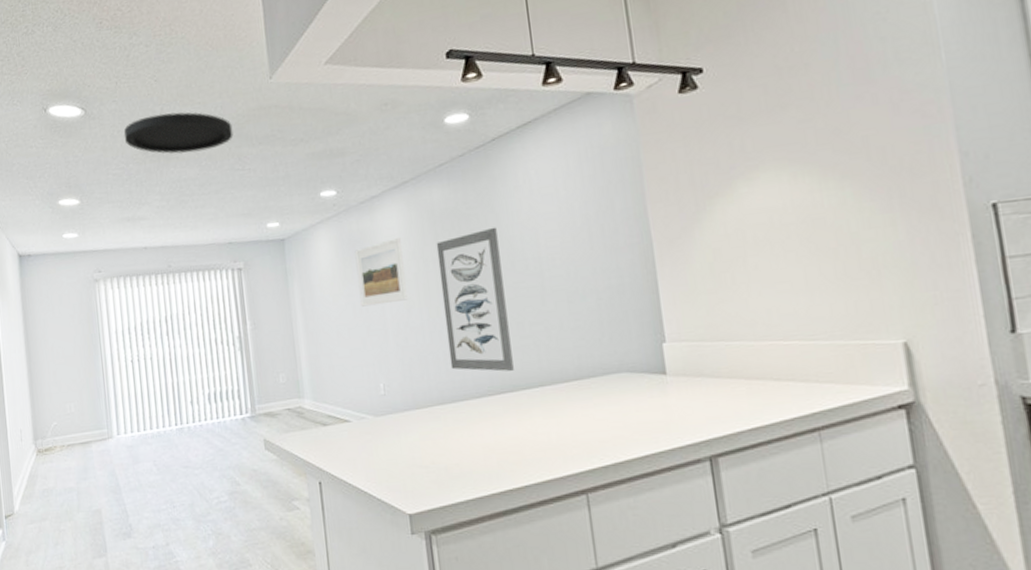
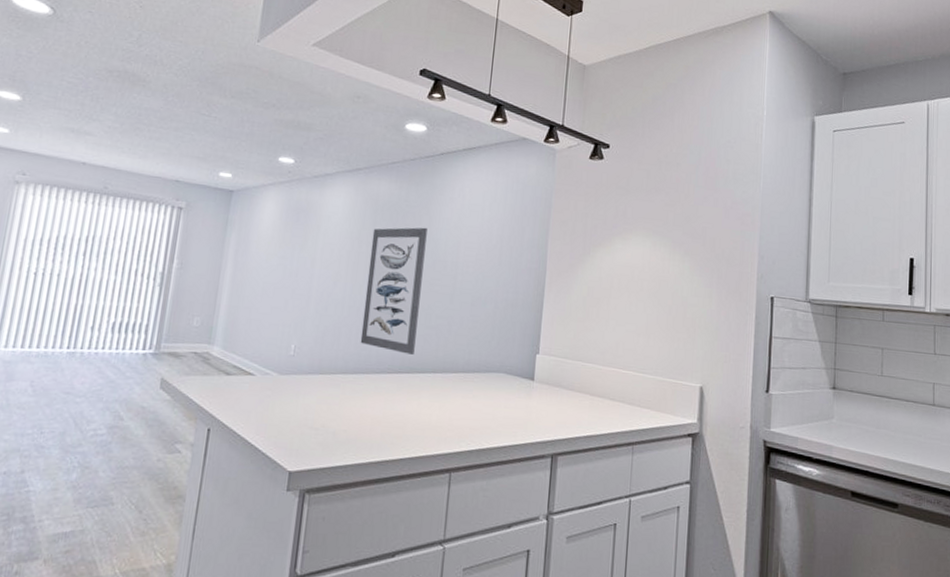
ceiling light: present [123,112,233,154] -> none [90,36,209,88]
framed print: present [354,238,408,307] -> none [291,216,343,273]

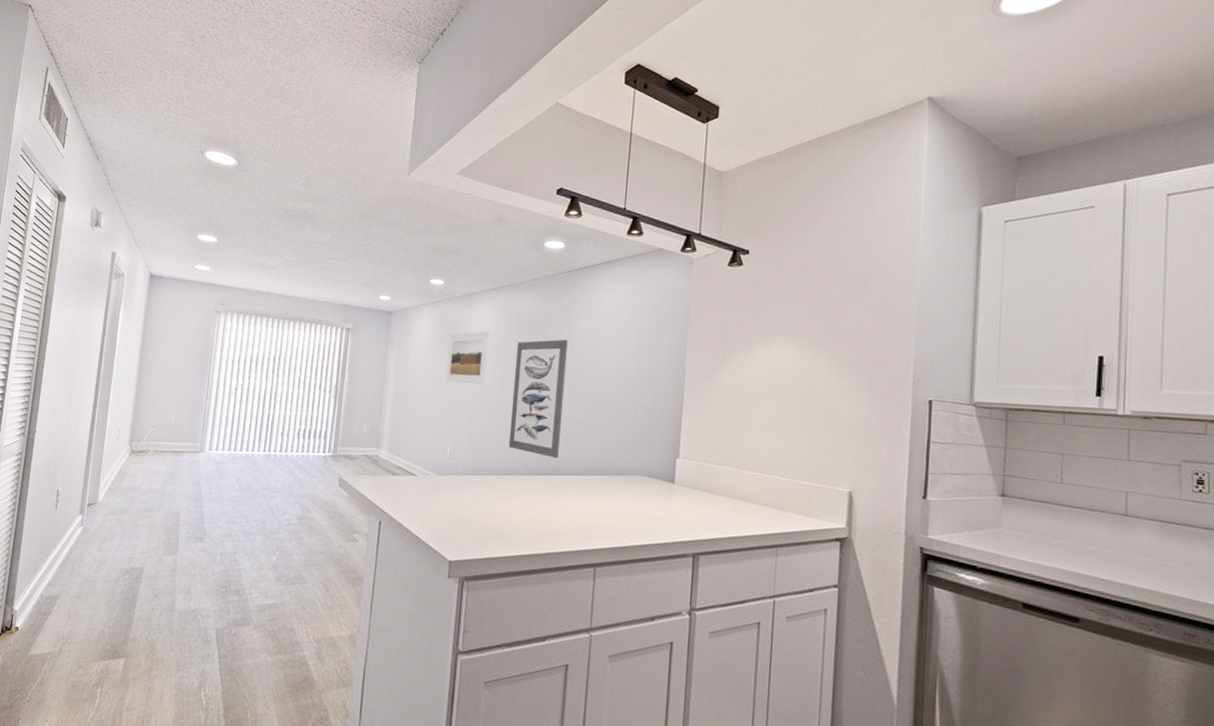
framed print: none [291,216,343,273] -> present [445,331,489,384]

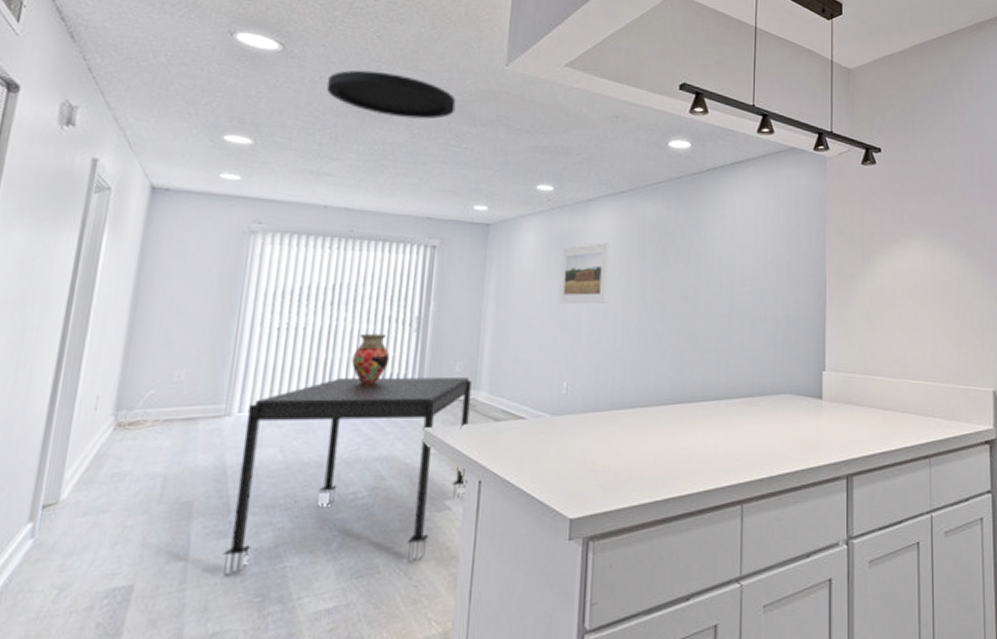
dining table: none [199,430,375,579] -> present [223,377,472,577]
ceiling light: none [269,180,368,222] -> present [326,70,456,120]
vase: none [287,396,315,437] -> present [351,333,390,385]
wall art: present [508,339,568,458] -> none [636,247,699,382]

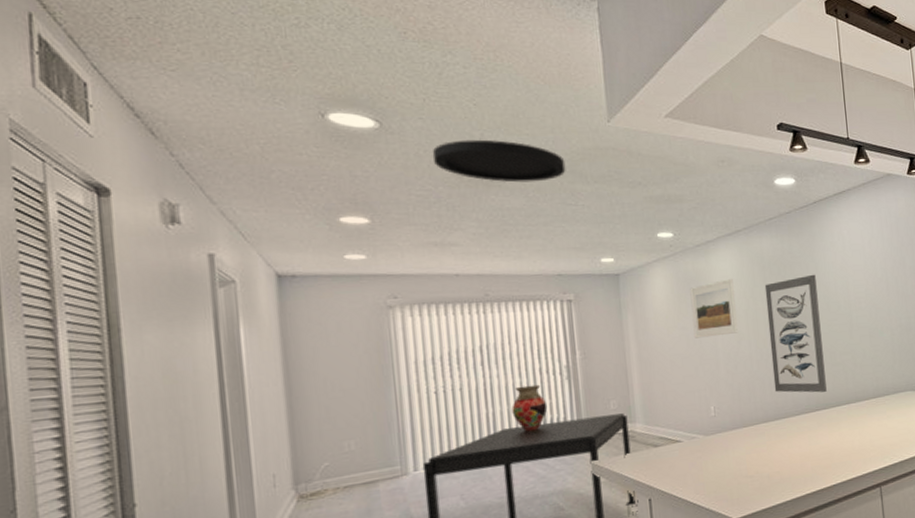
wall art: none [636,247,699,382] -> present [764,274,827,393]

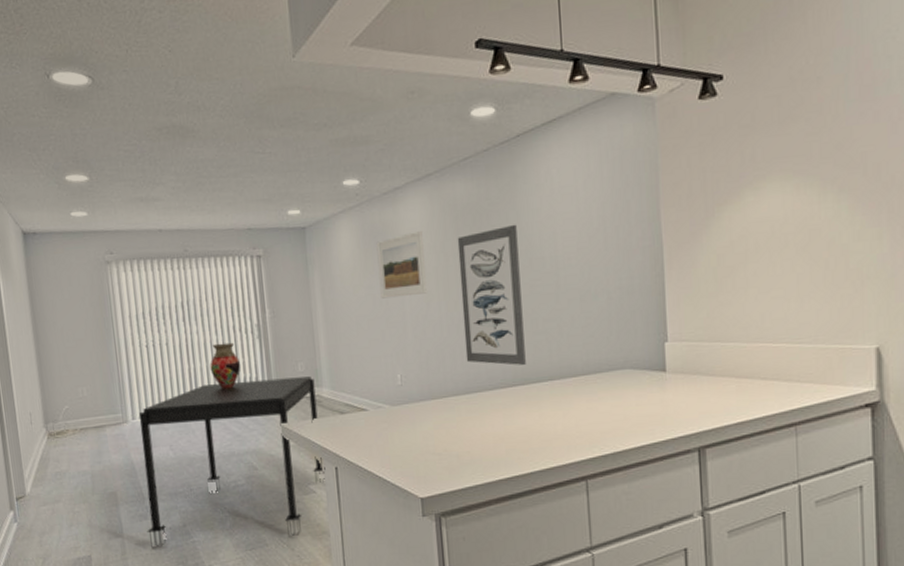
ceiling light: present [432,139,566,183] -> none [135,87,254,132]

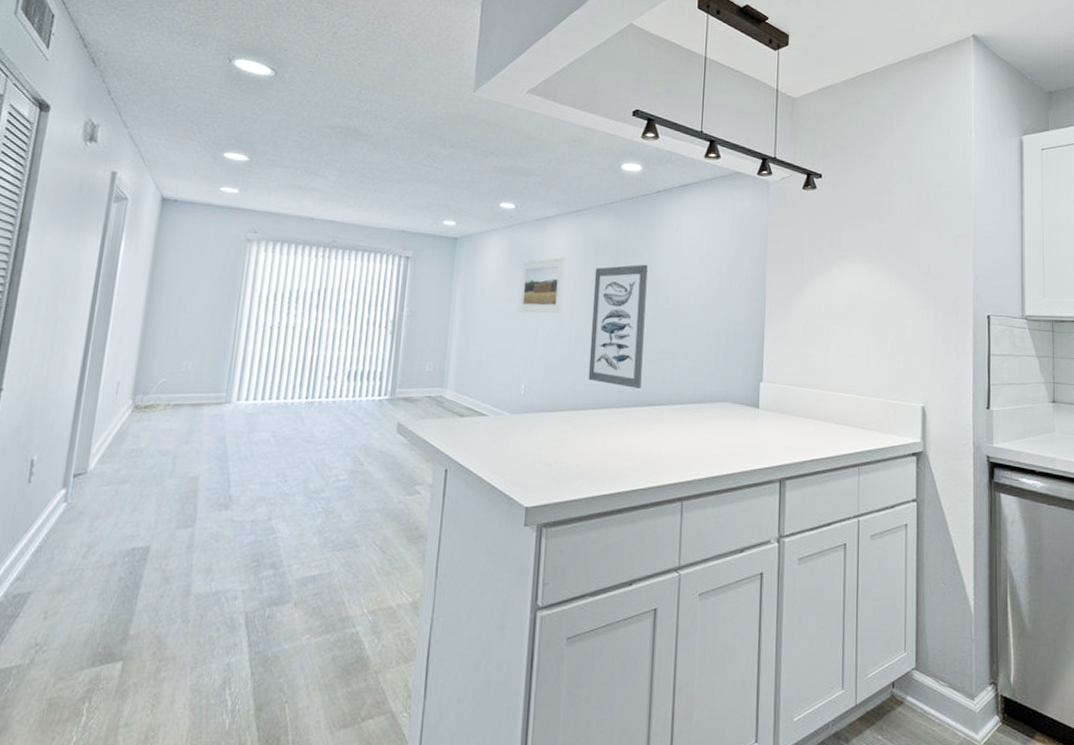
dining table: present [138,376,325,549] -> none [224,373,440,543]
vase: present [210,342,241,389] -> none [334,334,368,380]

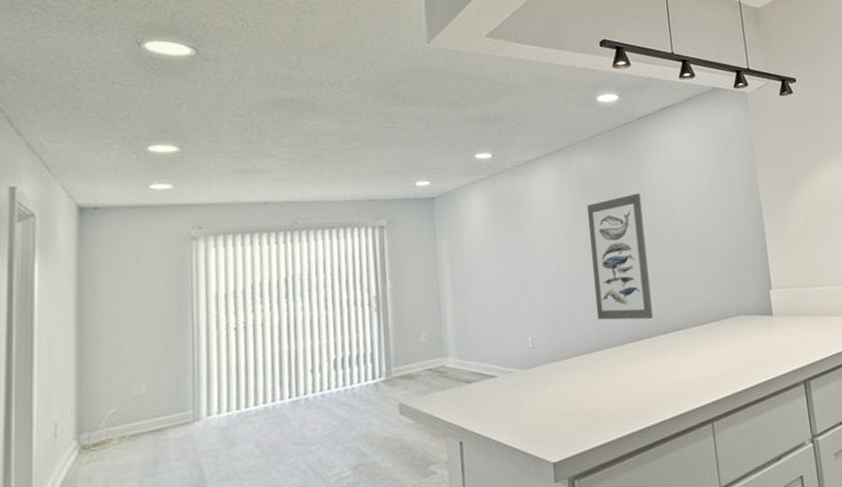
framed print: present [518,257,565,314] -> none [508,200,558,264]

